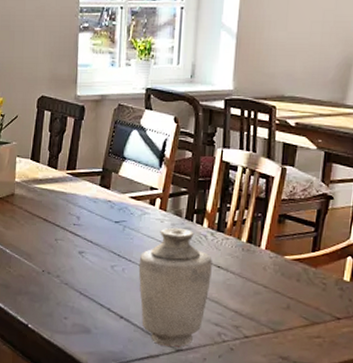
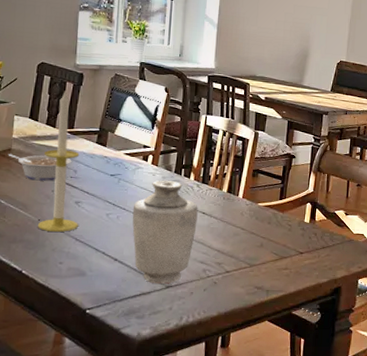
legume: none [12,199,75,229] -> present [9,154,72,181]
candle: none [42,127,82,285] -> present [38,90,80,232]

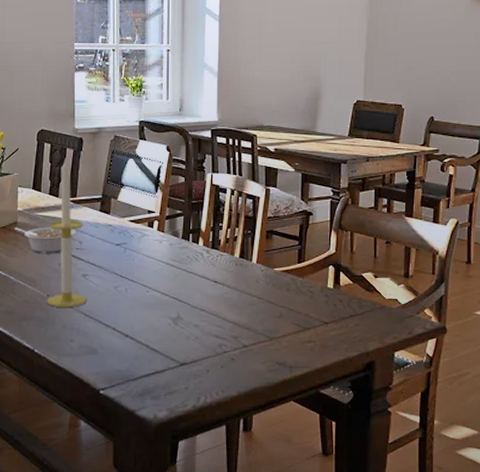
vase: present [132,180,198,285] -> none [141,247,209,362]

